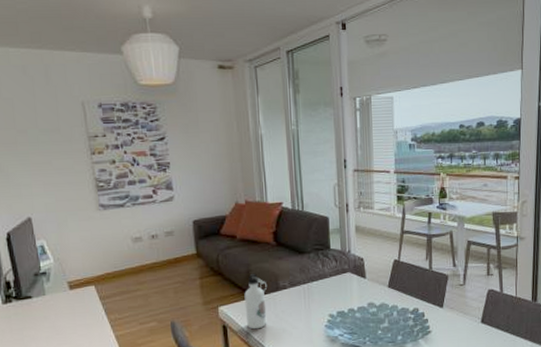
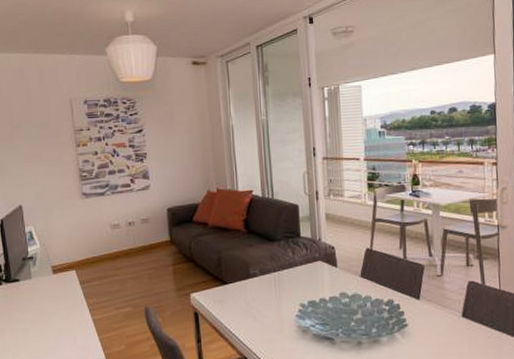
water bottle: present [244,274,268,330] -> none [215,261,238,317]

